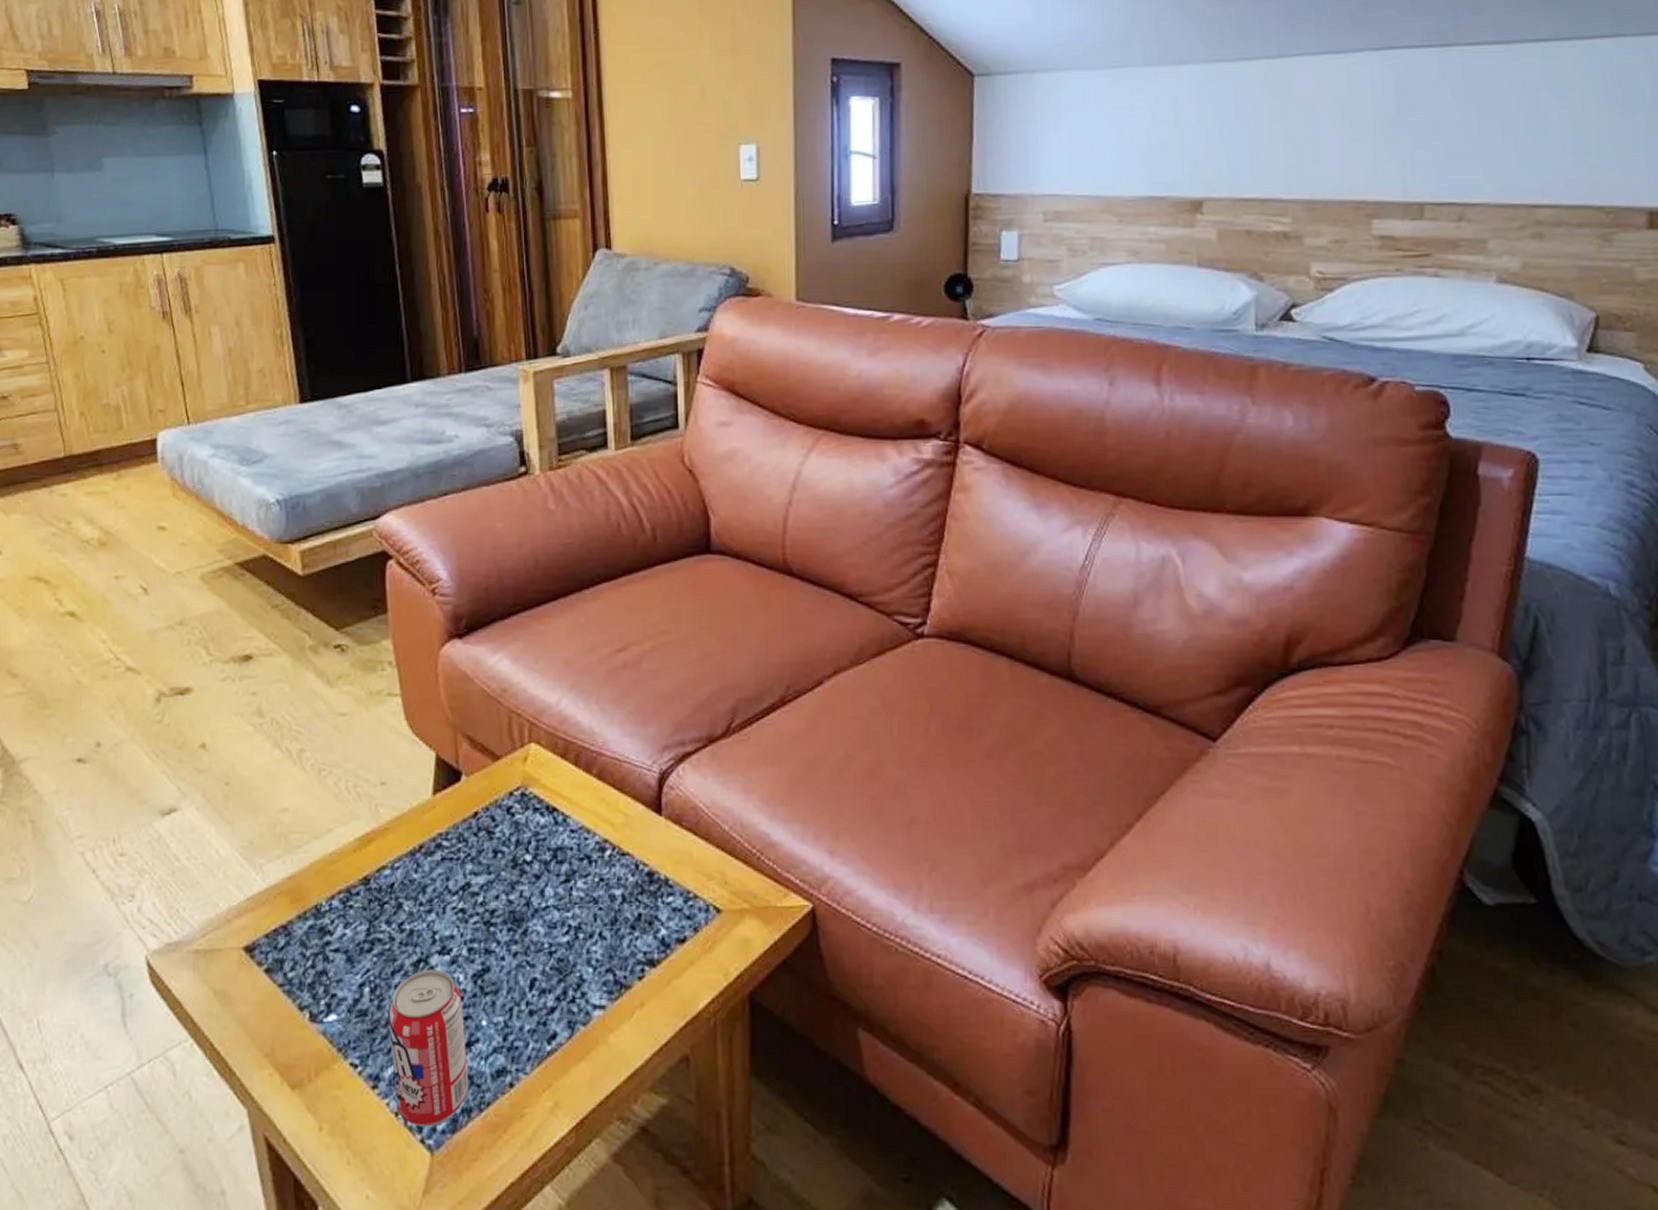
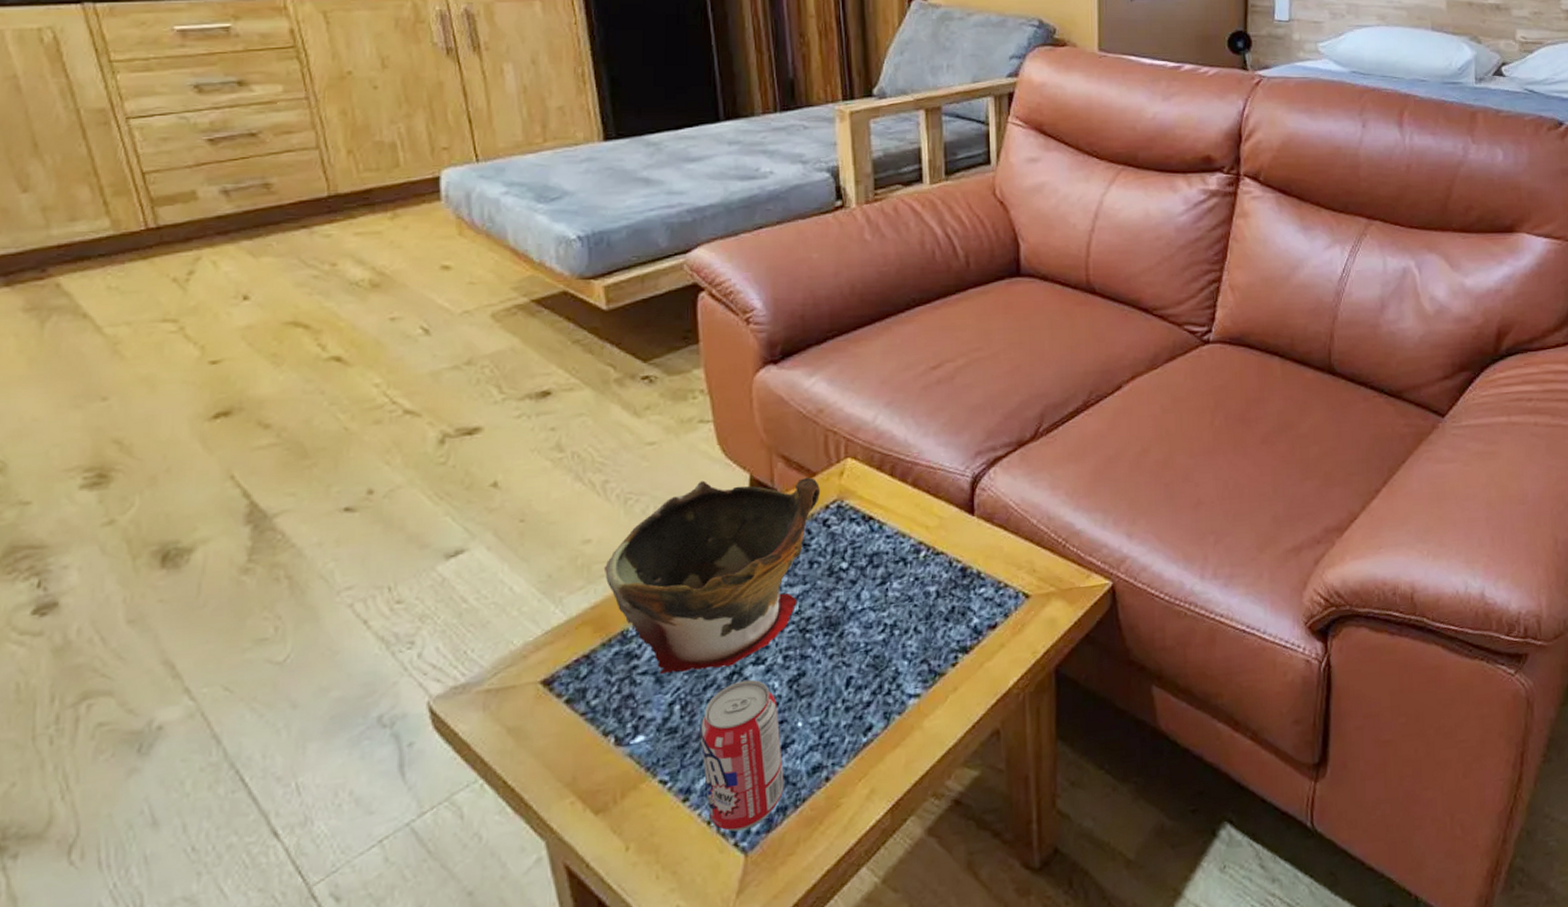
bowl: none [299,756,505,954] -> present [603,476,821,674]

